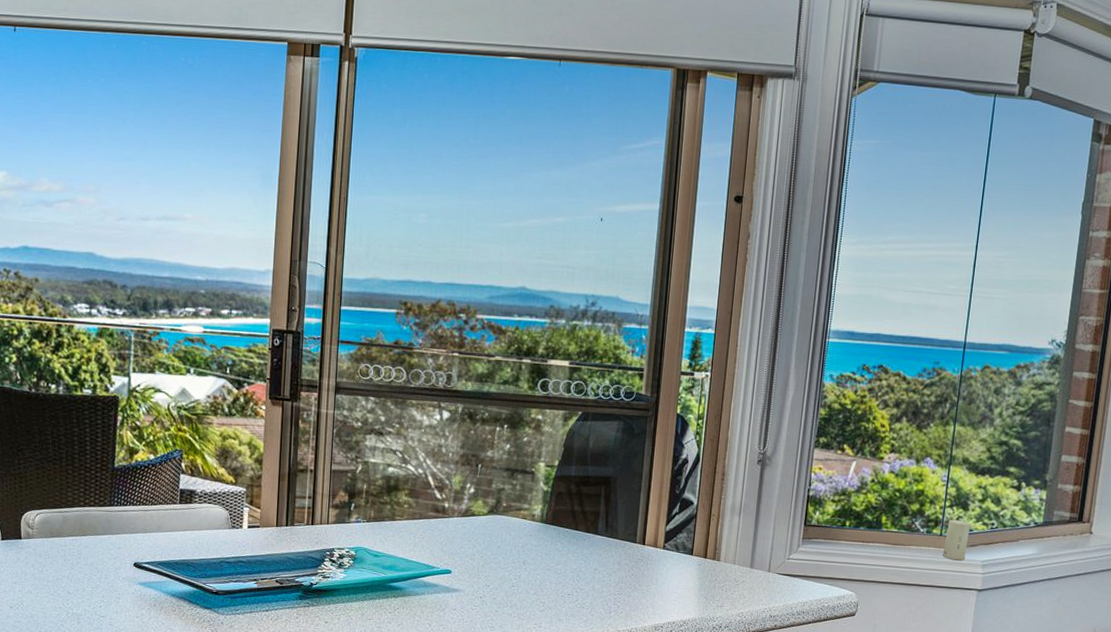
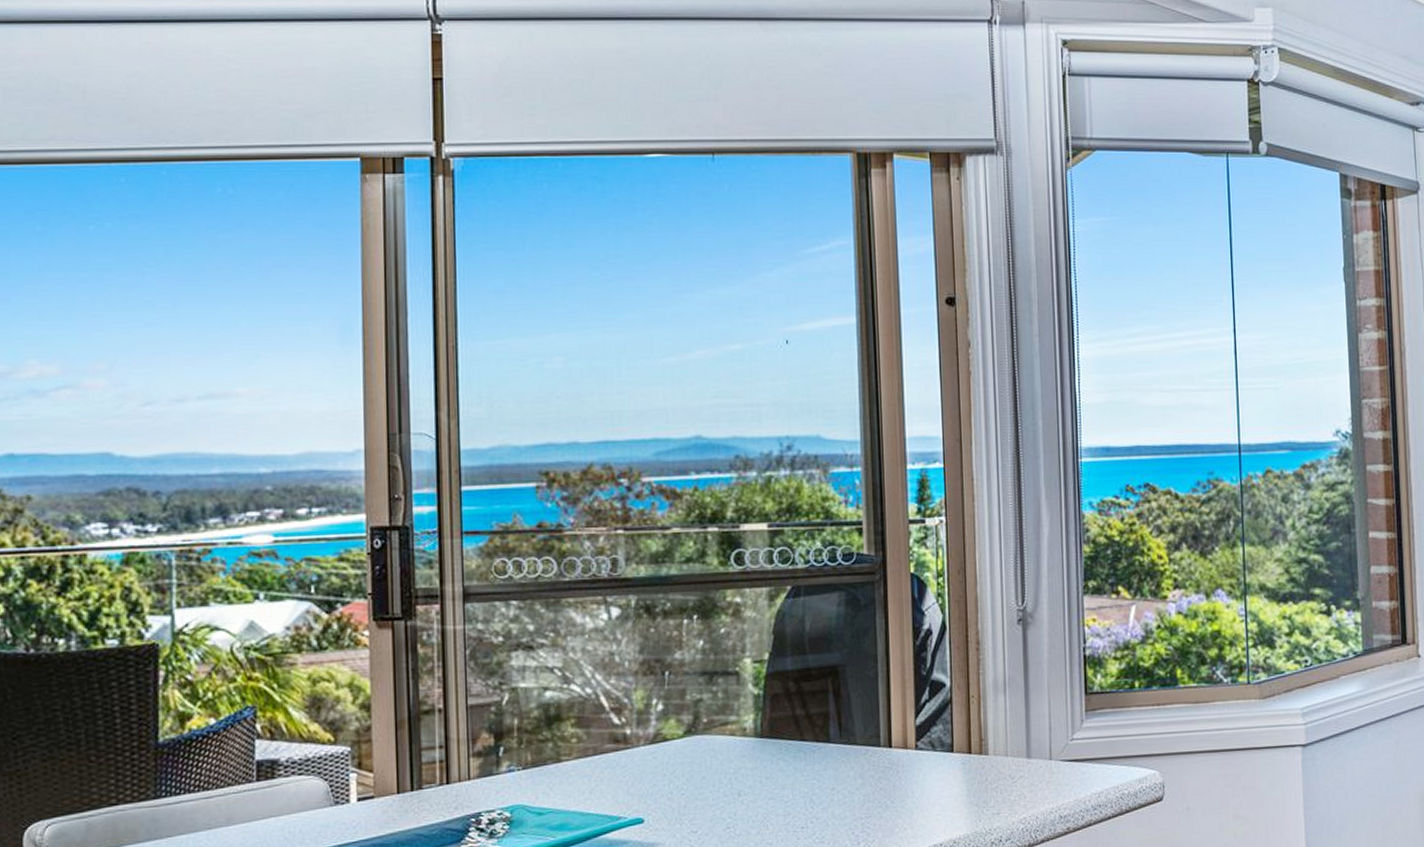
candle: present [943,519,971,562] -> none [1254,661,1282,714]

